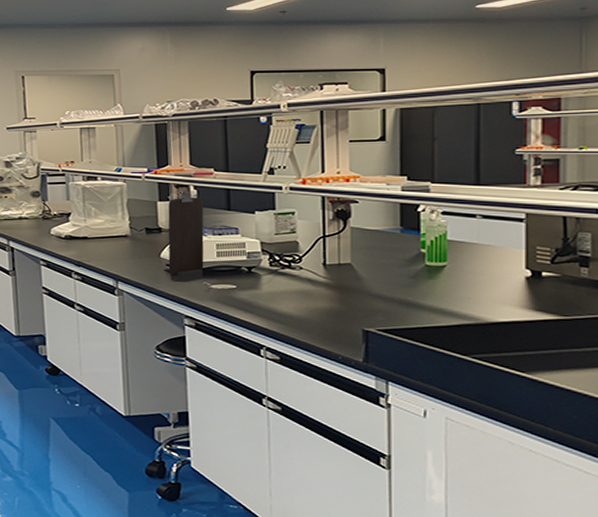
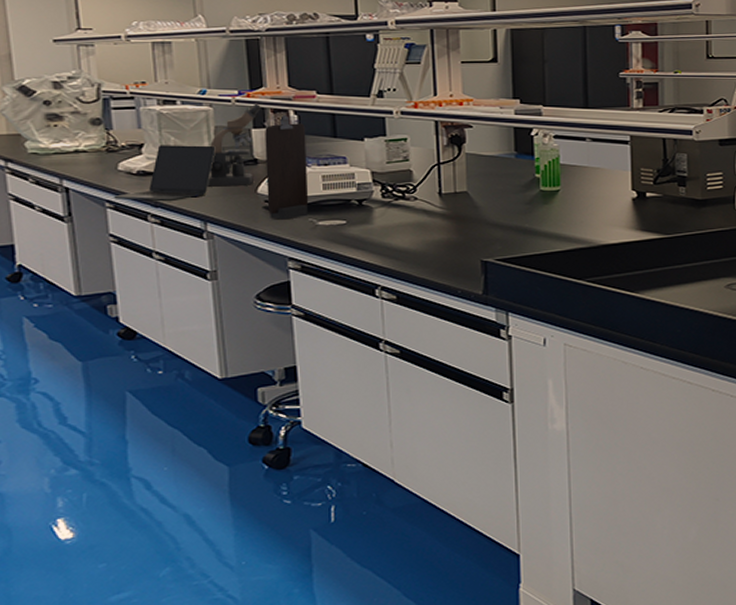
laptop: none [47,214,128,262] -> present [114,145,216,202]
microscope: none [119,179,166,251] -> present [207,103,261,187]

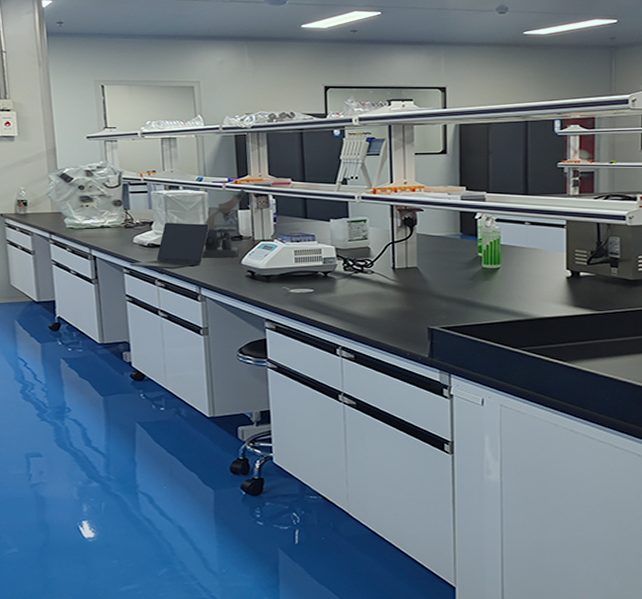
clipboard: present [265,115,309,220] -> none [248,199,283,287]

